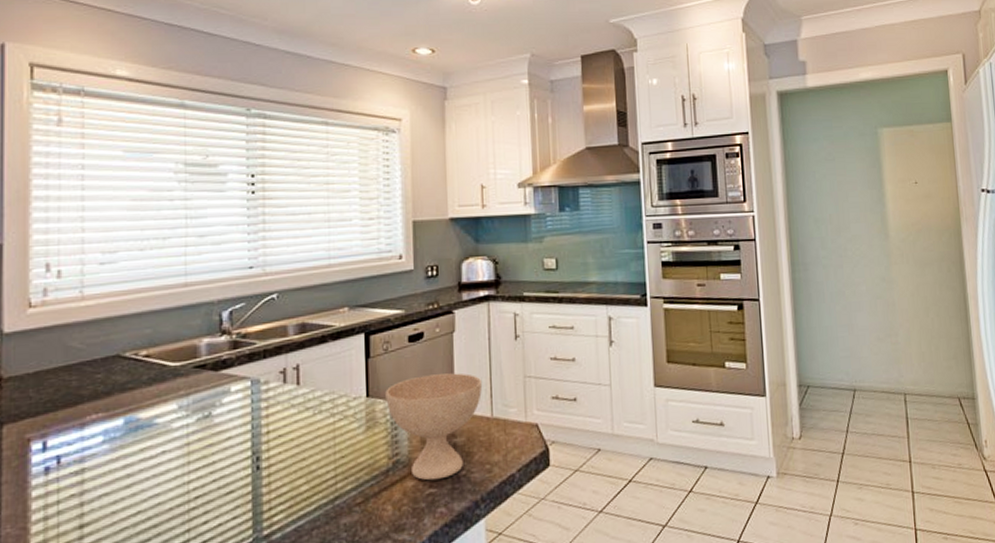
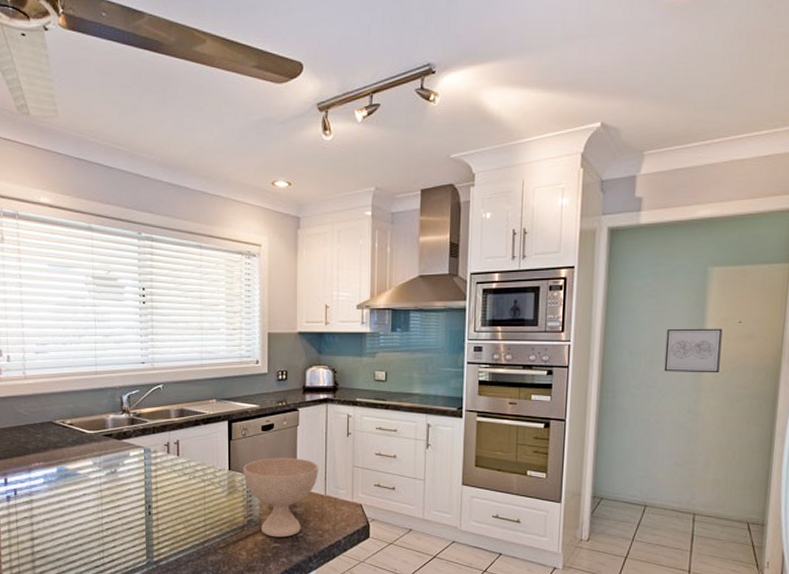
wall art: none [848,190,905,239] -> present [664,328,723,373]

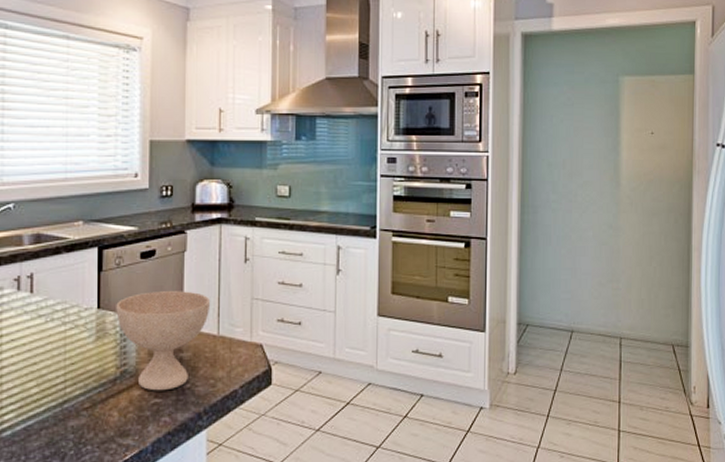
wall art: present [664,328,723,373] -> none [583,139,637,186]

